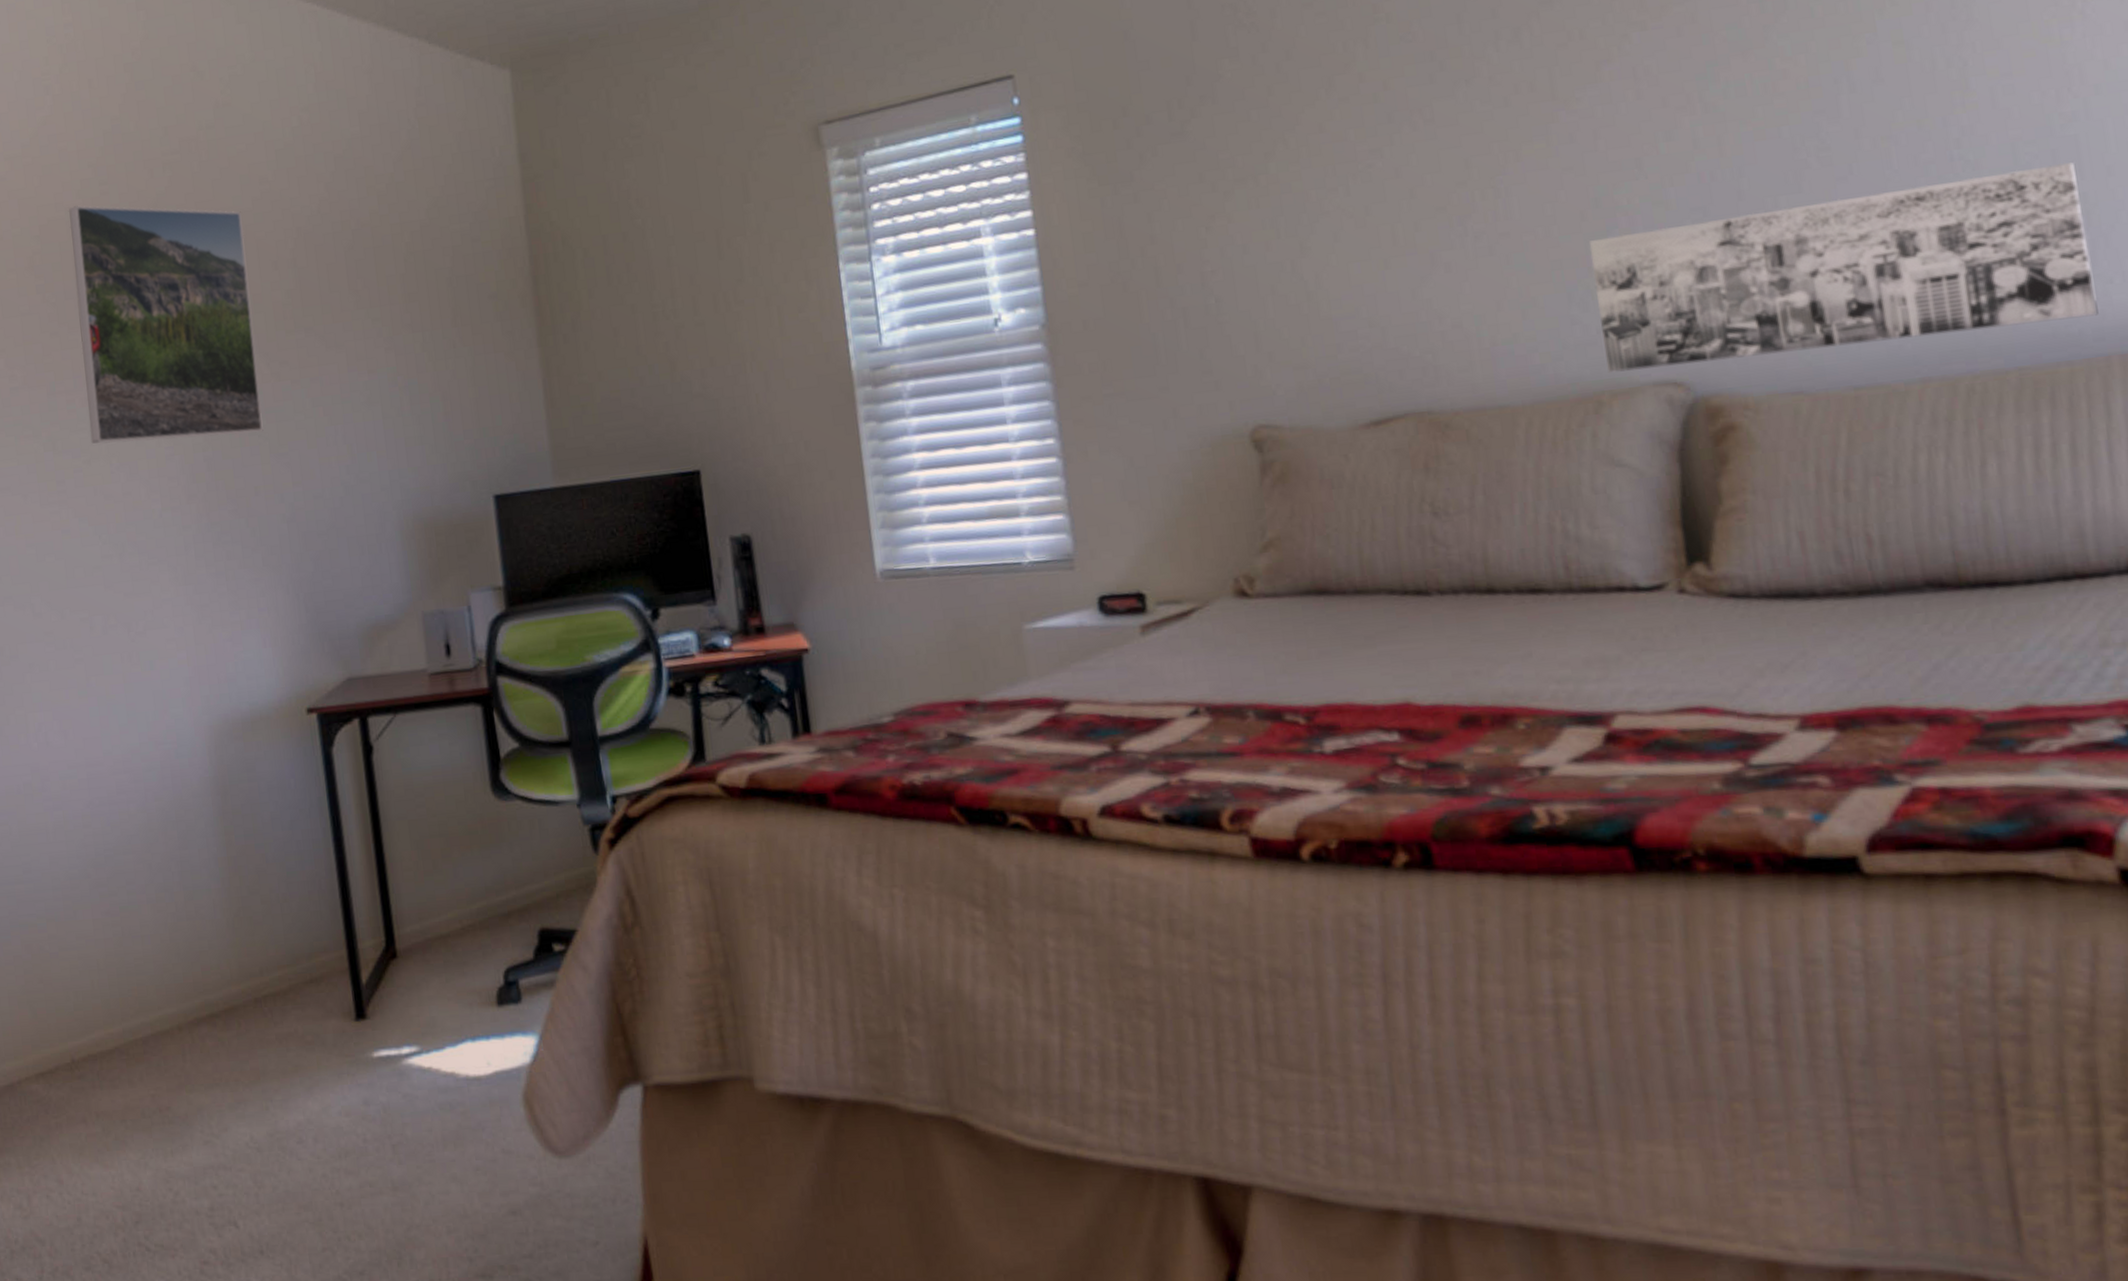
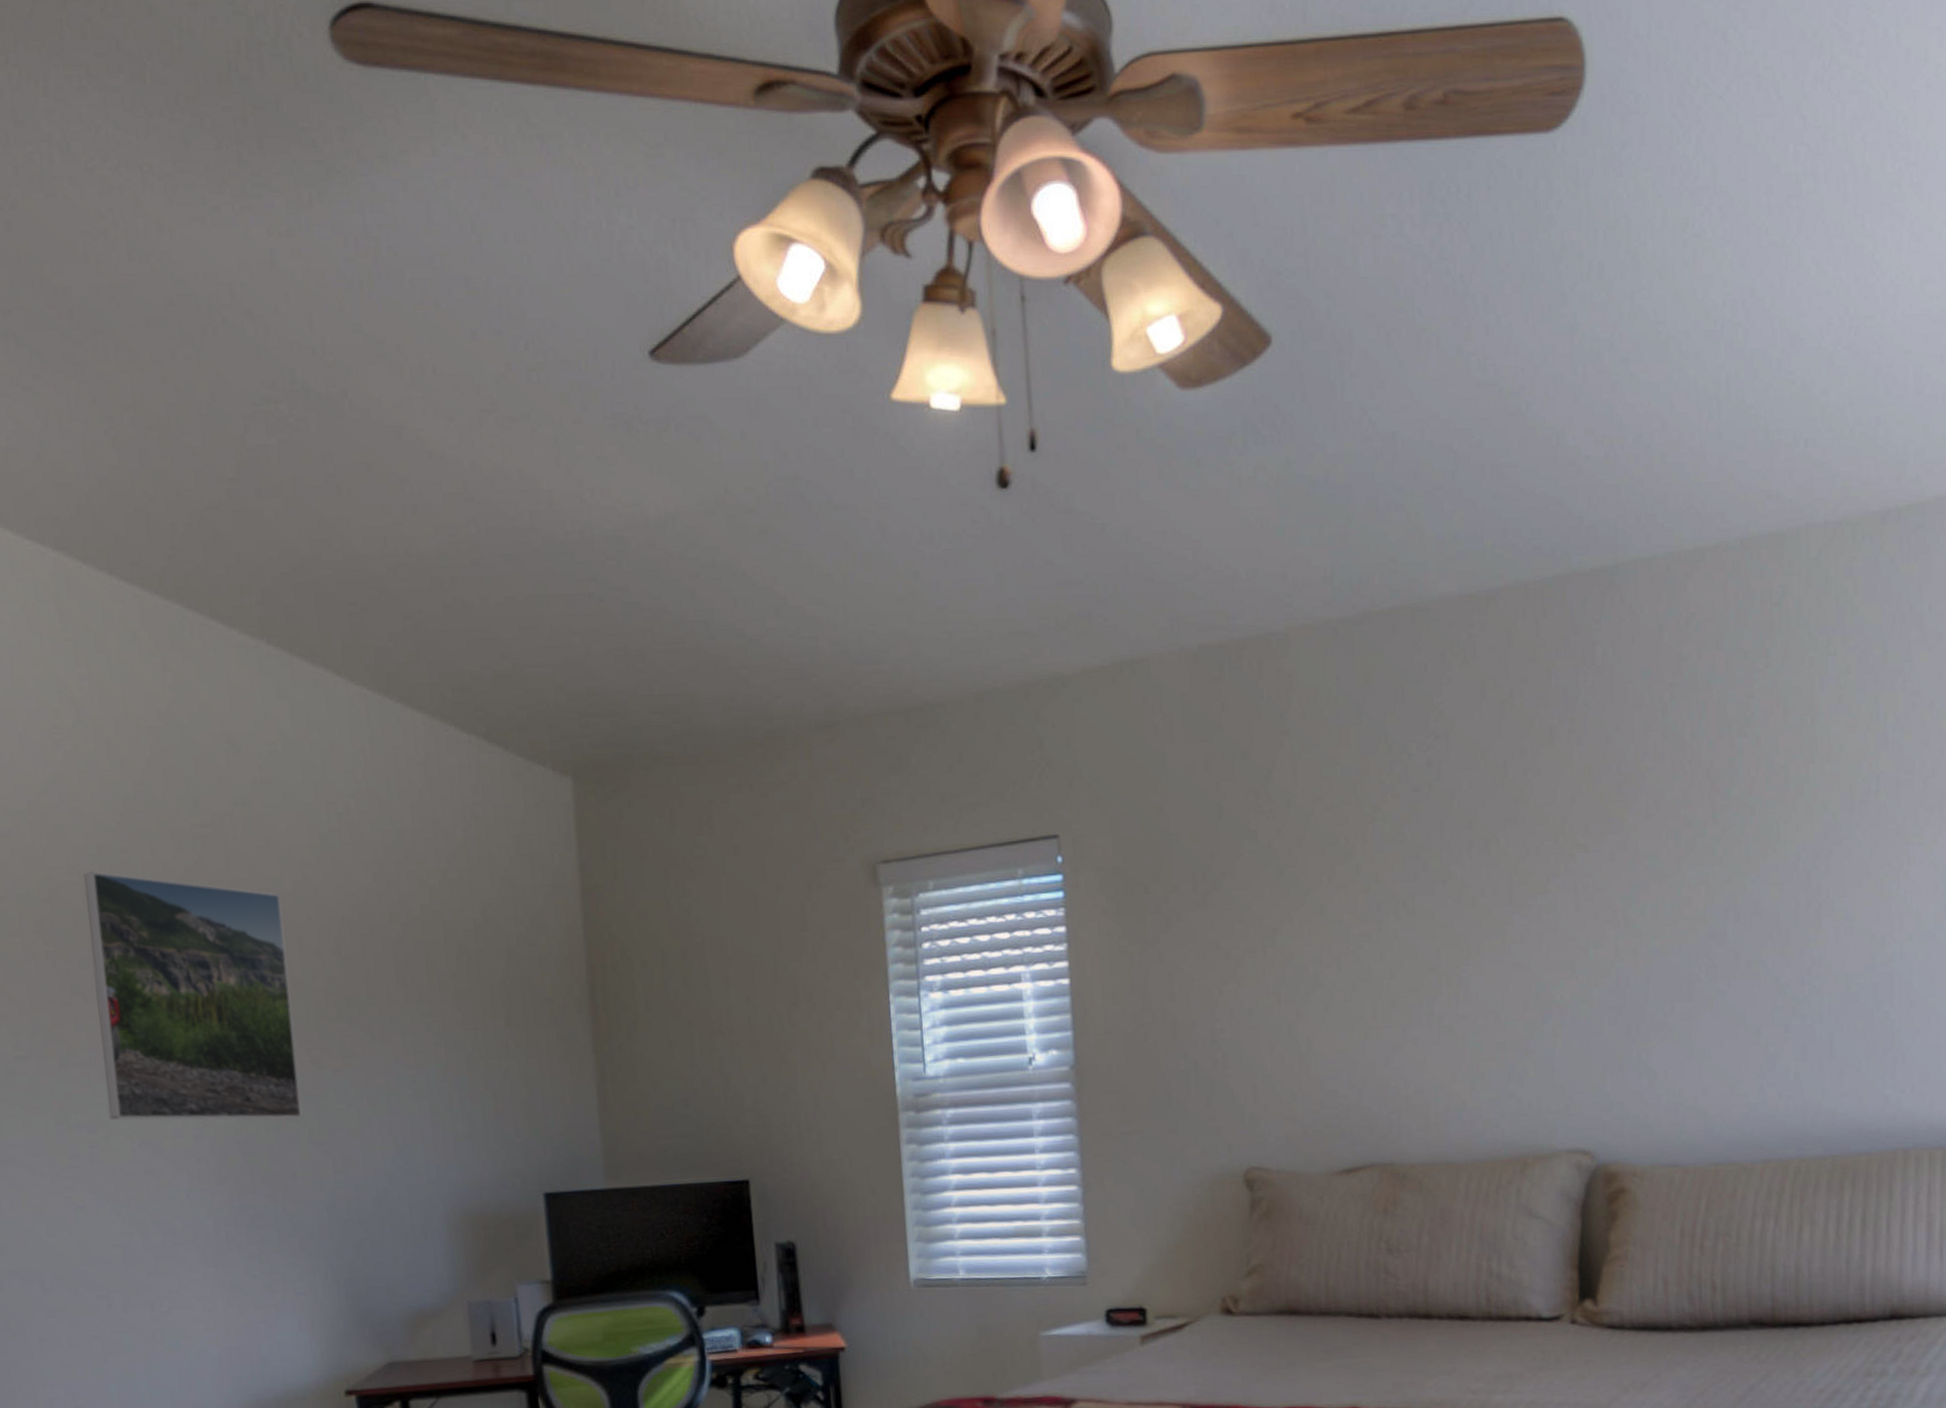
wall art: present [1588,162,2099,373] -> none [1528,993,1892,1140]

